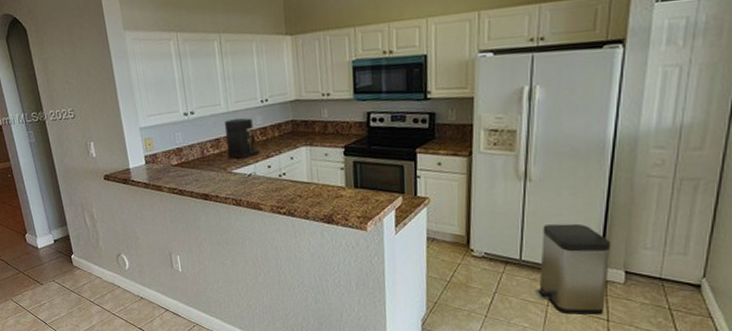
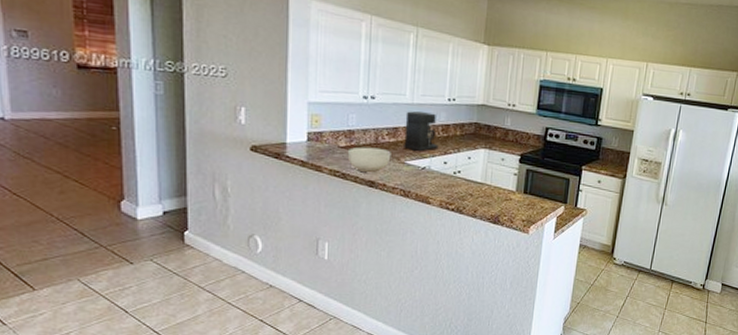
bowl: none [179,161,218,187] -> present [347,147,391,173]
pedal bin: present [534,223,611,315] -> none [657,242,716,317]

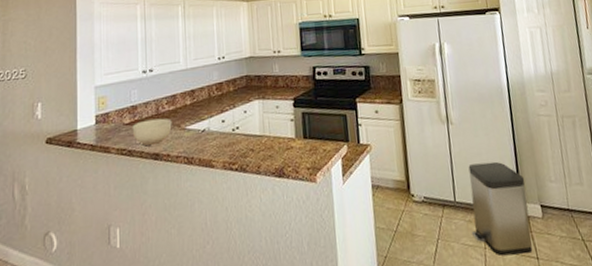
coffee maker: present [404,110,439,152] -> none [181,74,215,115]
pedal bin: none [657,242,716,317] -> present [468,161,533,256]

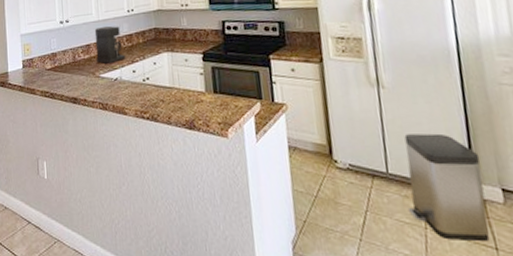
bowl: present [132,118,172,147] -> none [53,65,88,91]
coffee maker: none [181,74,215,115] -> present [94,25,126,65]

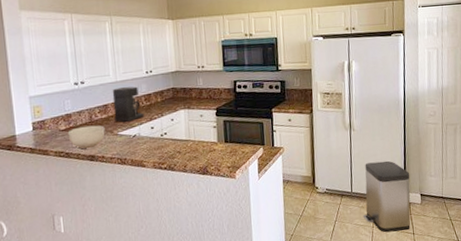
bowl: none [53,65,88,91] -> present [67,125,105,150]

